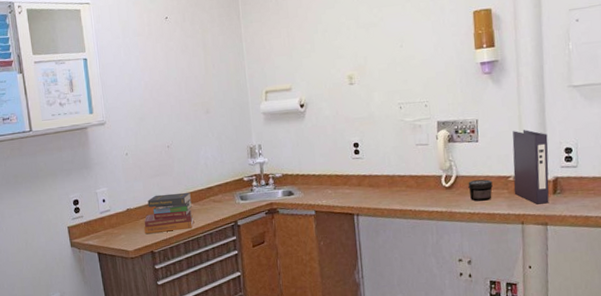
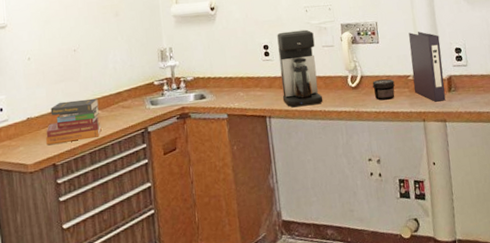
coffee maker: none [368,127,414,206] -> present [277,29,323,108]

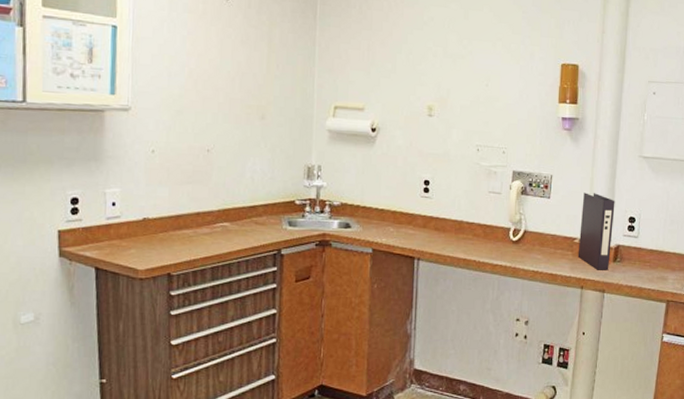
books: present [46,98,102,145] -> none [163,206,229,253]
coffee maker: present [277,29,323,108] -> none [435,169,481,253]
jar: present [372,79,395,101] -> none [535,238,559,260]

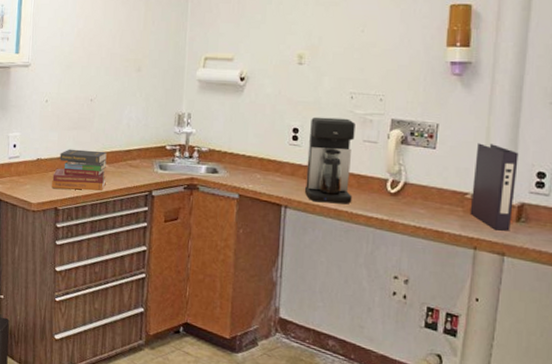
books: none [163,206,229,253] -> present [52,149,107,192]
coffee maker: none [435,169,481,253] -> present [304,117,355,204]

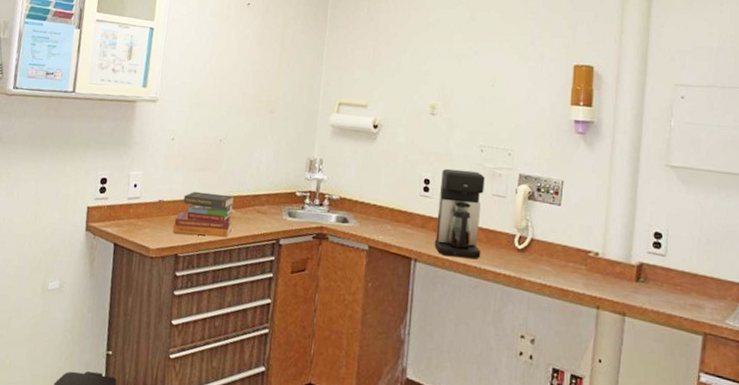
binder: present [469,143,519,231] -> none [592,201,637,291]

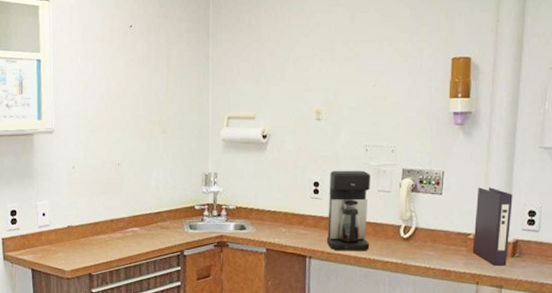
books: present [173,191,234,239] -> none [84,214,138,255]
binder: none [592,201,637,291] -> present [472,187,513,266]

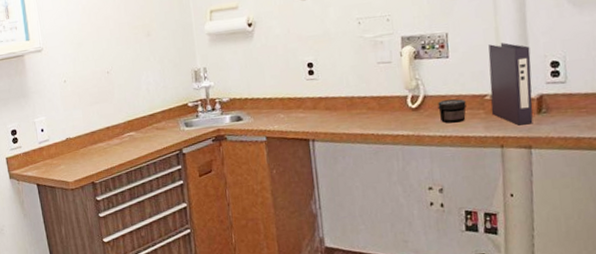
coffee maker: present [326,170,370,251] -> none [323,44,376,131]
jar: none [427,234,452,256] -> present [438,99,466,123]

